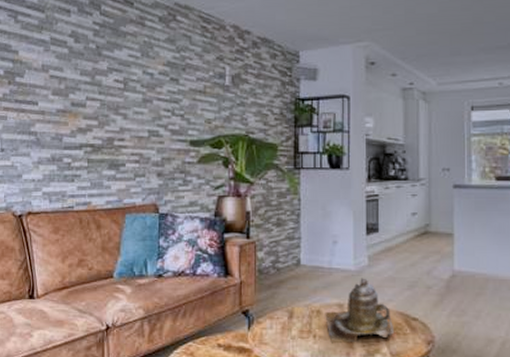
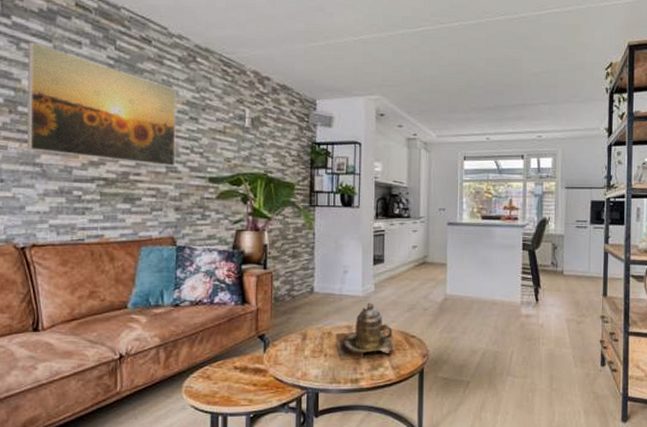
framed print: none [24,13,157,130] -> present [27,41,176,166]

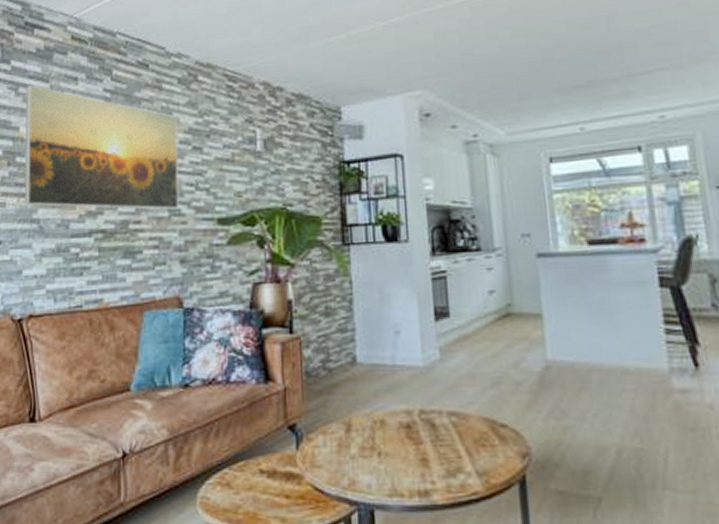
teapot: present [335,302,396,361] -> none [390,375,480,463]

